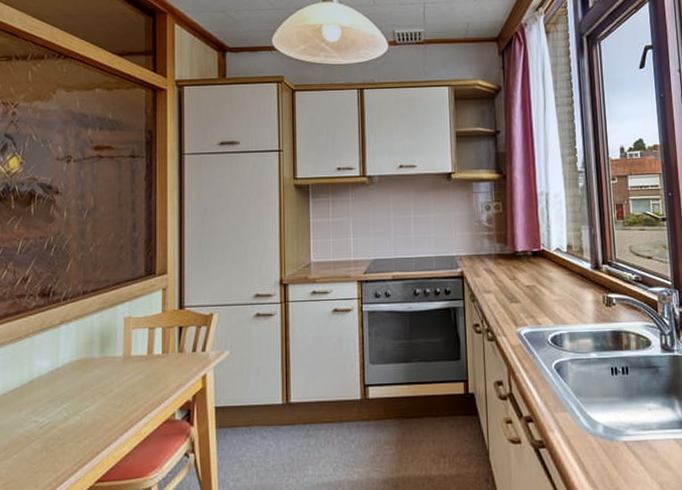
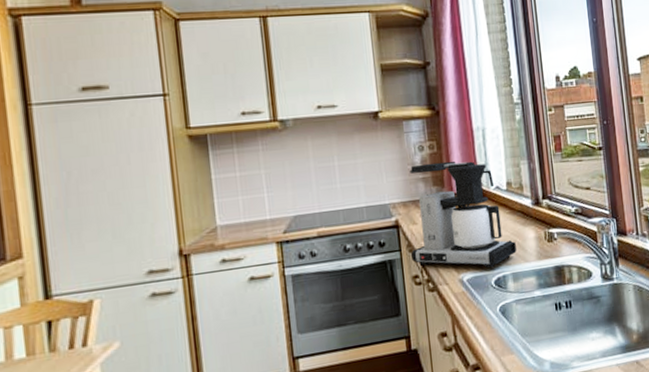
coffee maker: none [474,221,574,326] -> present [409,161,517,268]

